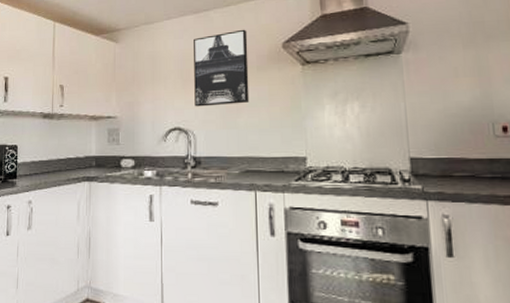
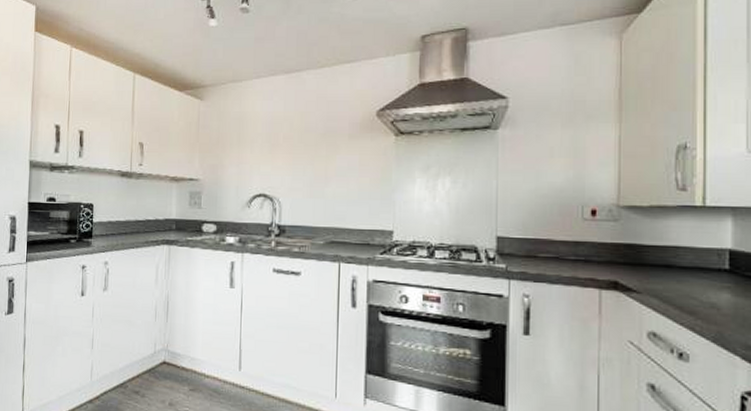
wall art: present [194,29,250,107] -> none [281,94,341,174]

